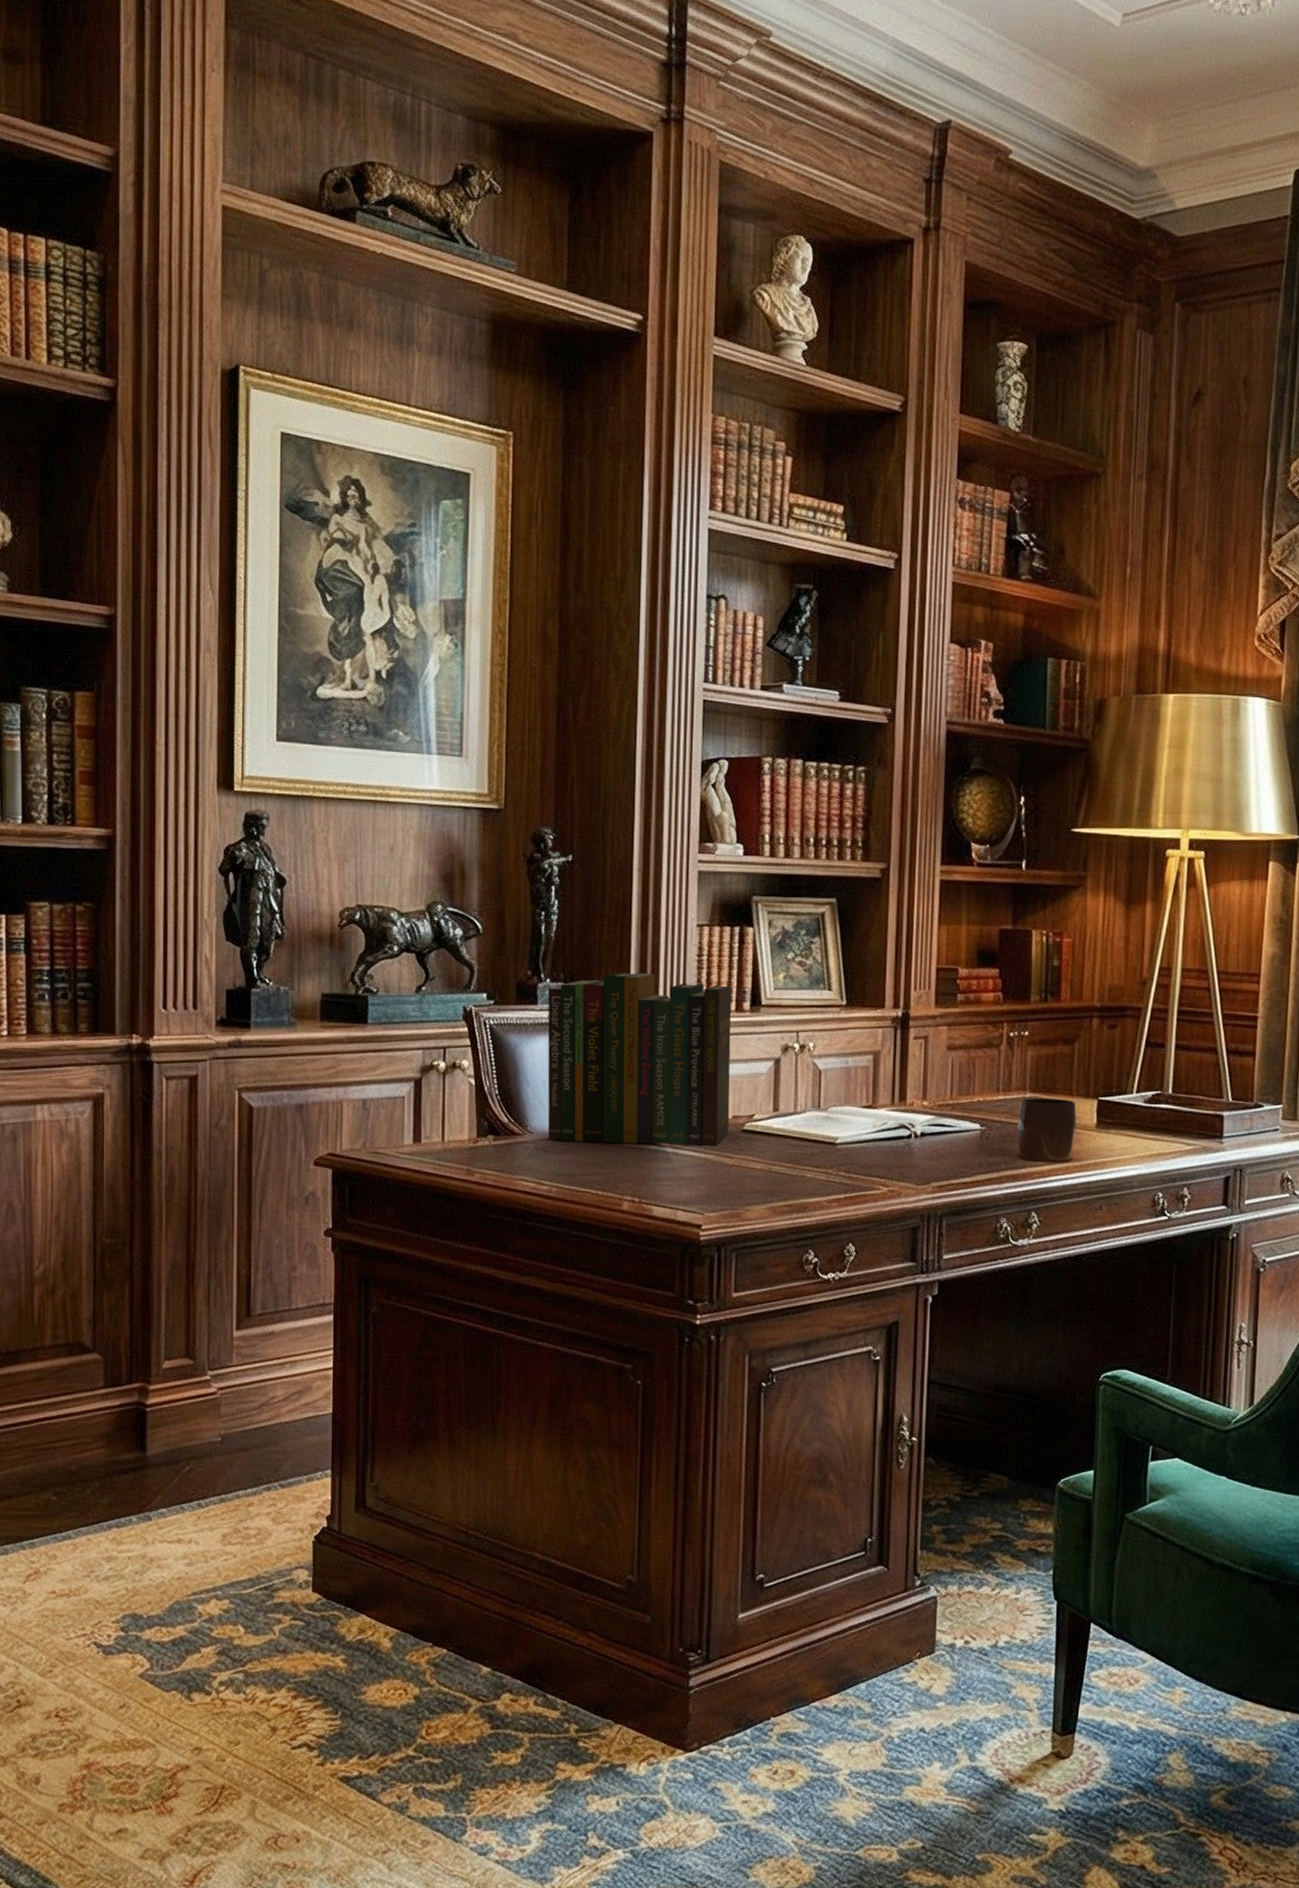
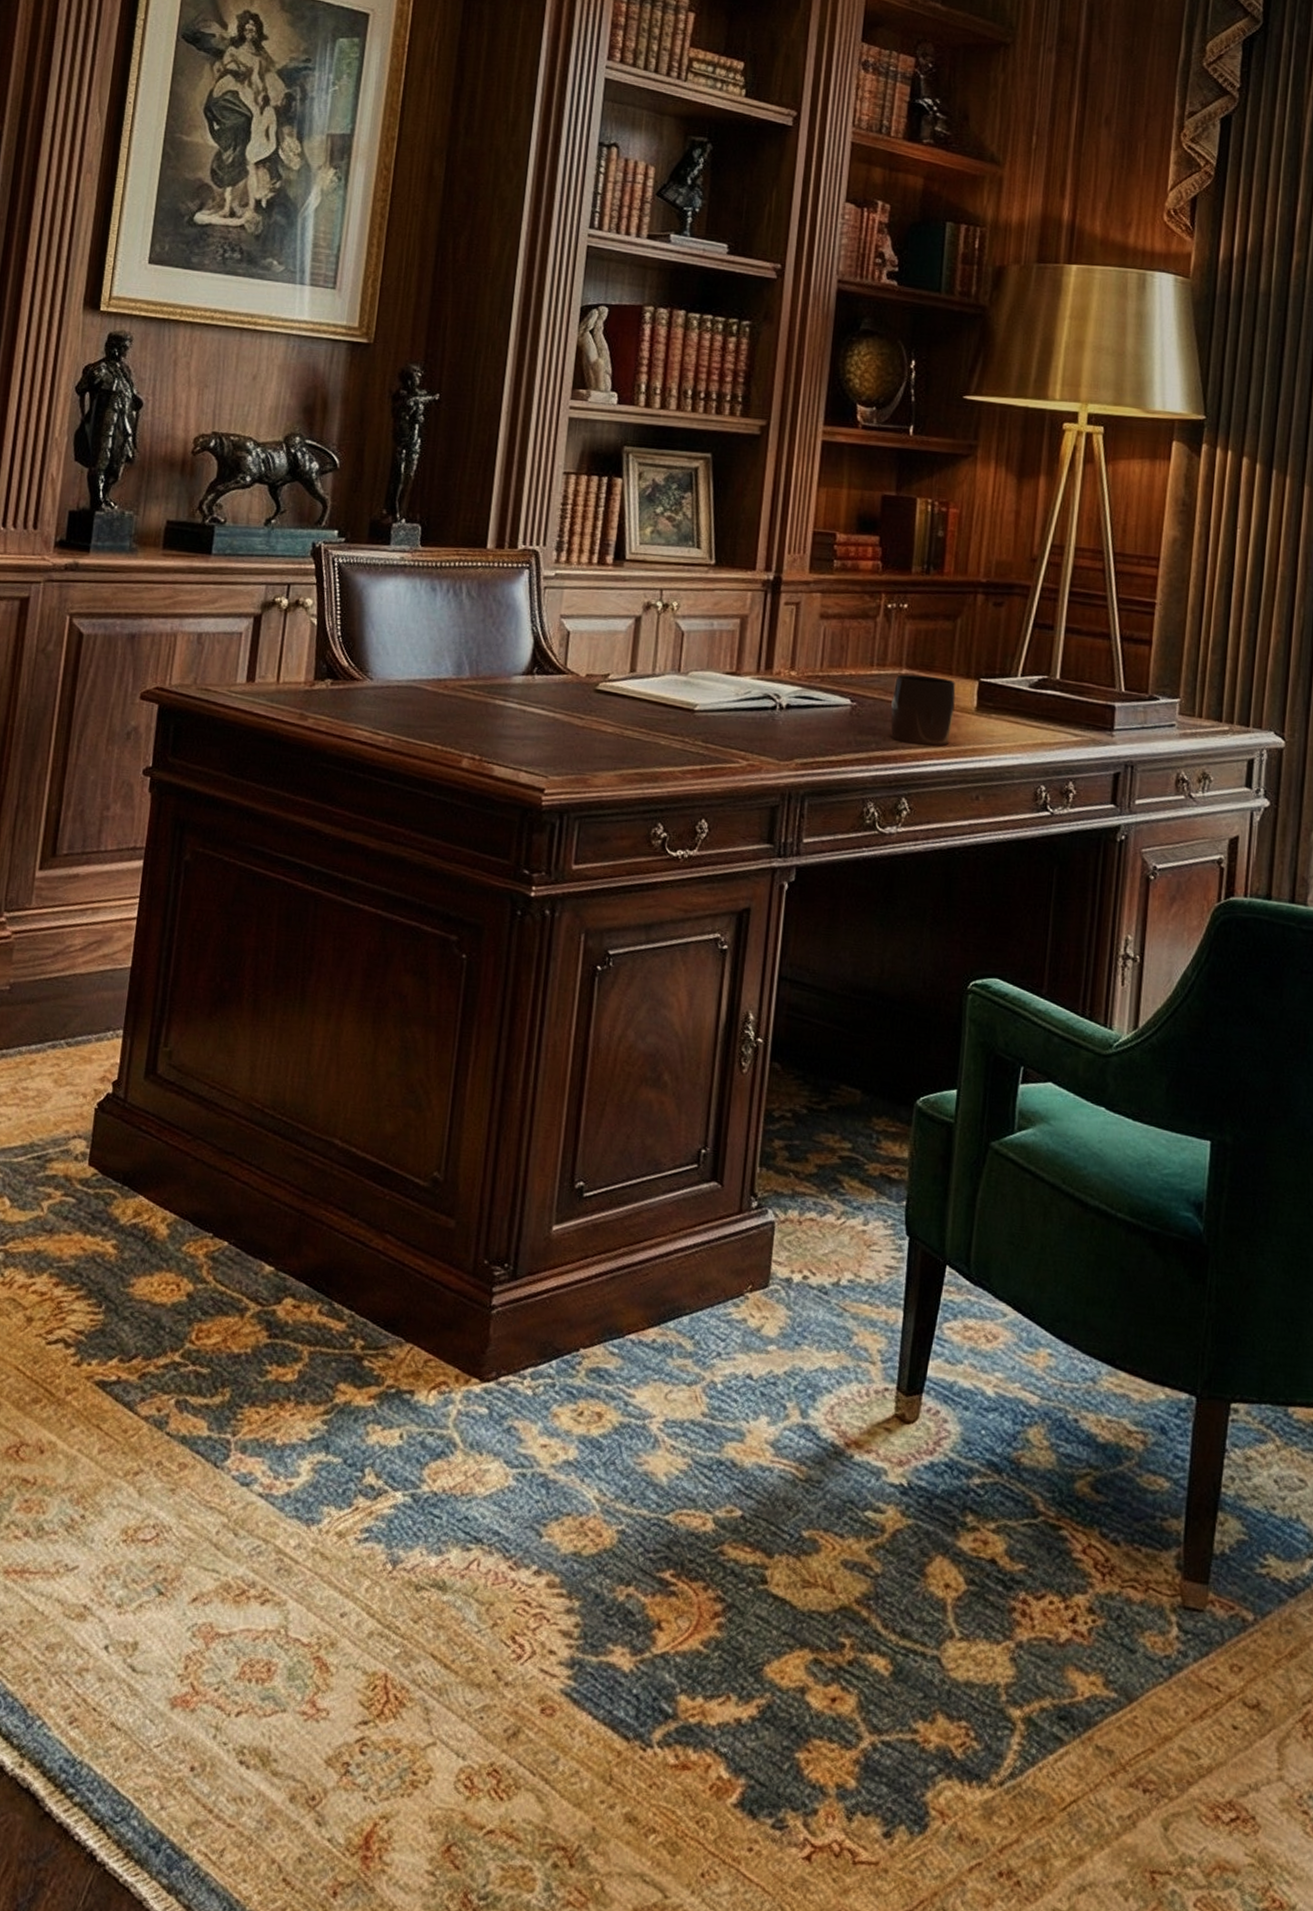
books: present [547,971,732,1147] -> none [389,516,595,705]

